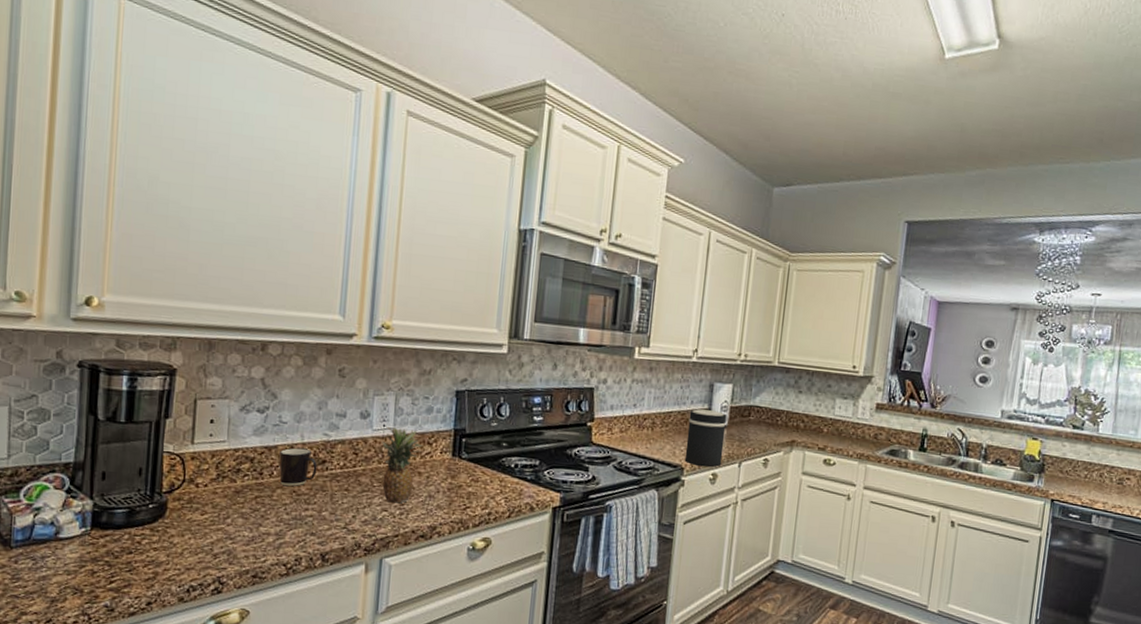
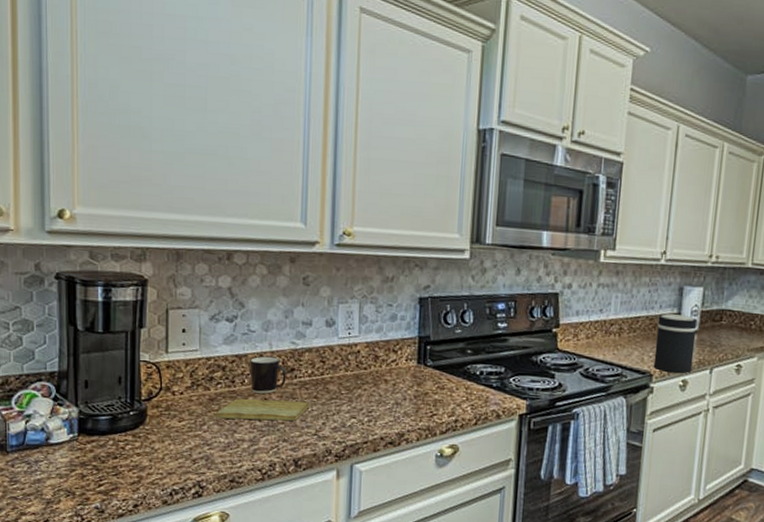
cutting board: none [241,491,341,515] -> present [216,398,310,422]
fruit: present [381,427,424,503] -> none [347,335,389,410]

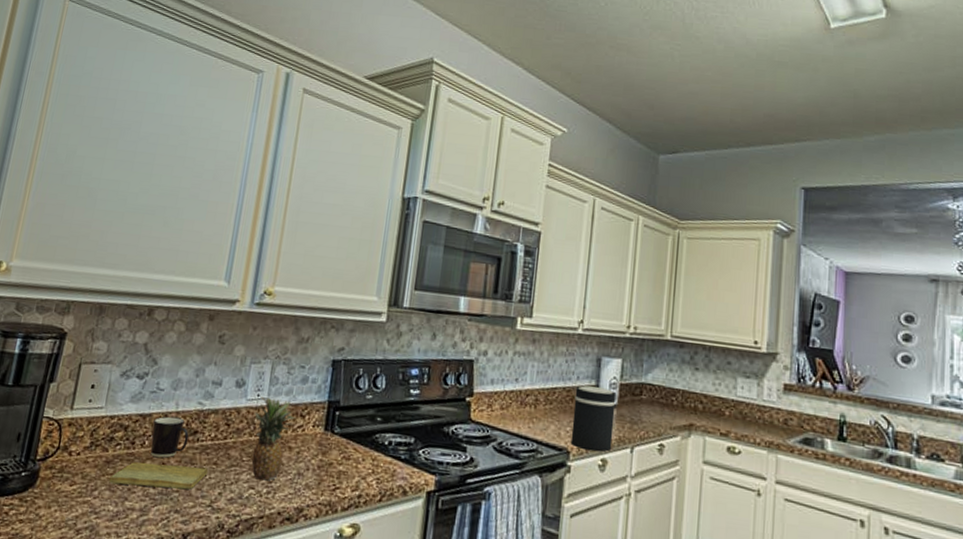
fruit: none [347,335,389,410] -> present [251,397,297,480]

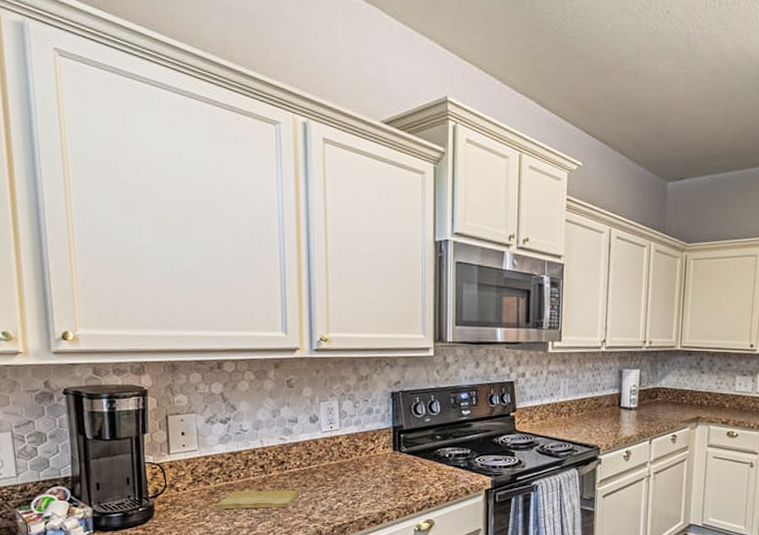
mug: present [150,416,189,458] -> none [244,452,277,486]
fruit: present [251,397,297,480] -> none [330,429,368,494]
cylinder: present [570,385,617,452] -> none [600,394,636,446]

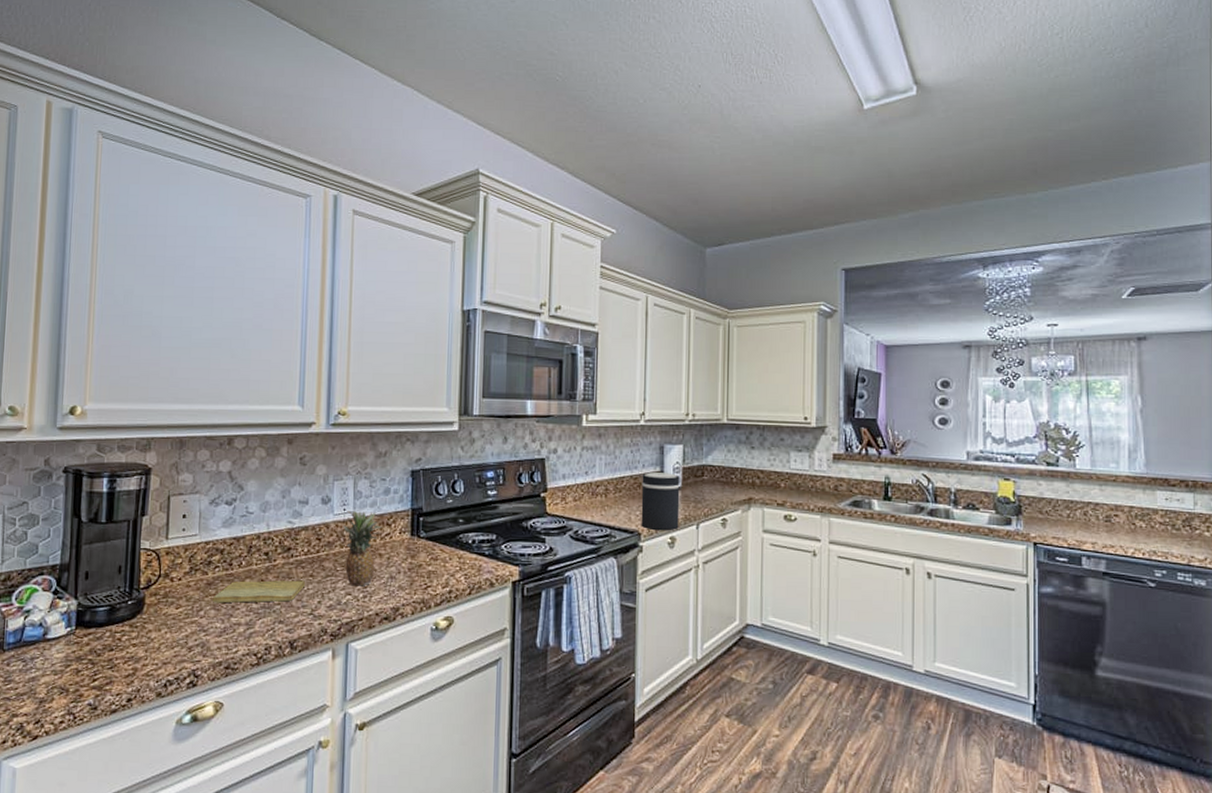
fruit: none [330,429,368,494] -> present [342,511,383,586]
cylinder: none [600,394,636,446] -> present [641,472,680,531]

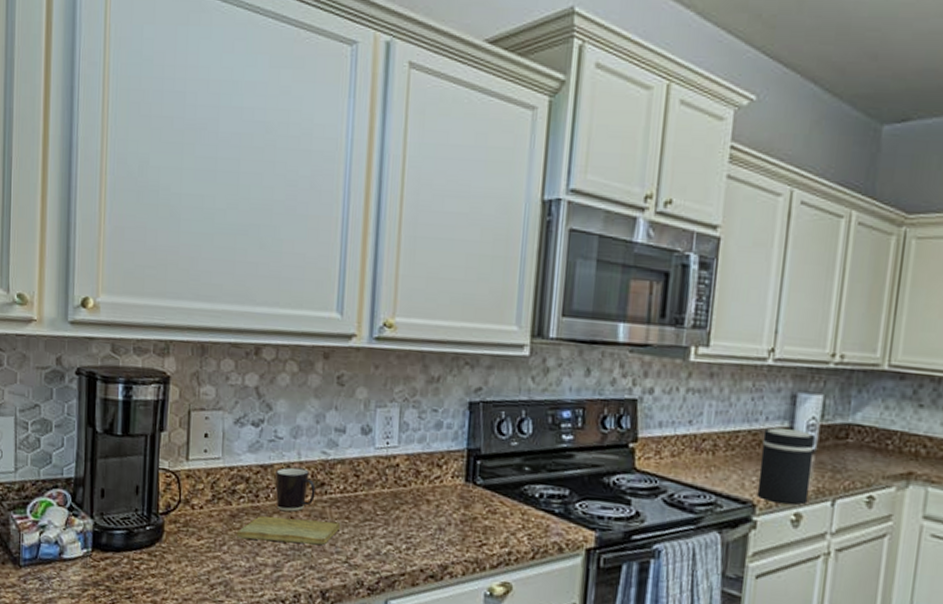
mug: none [247,537,283,576] -> present [275,467,316,512]
fruit: present [342,511,383,586] -> none [384,445,433,536]

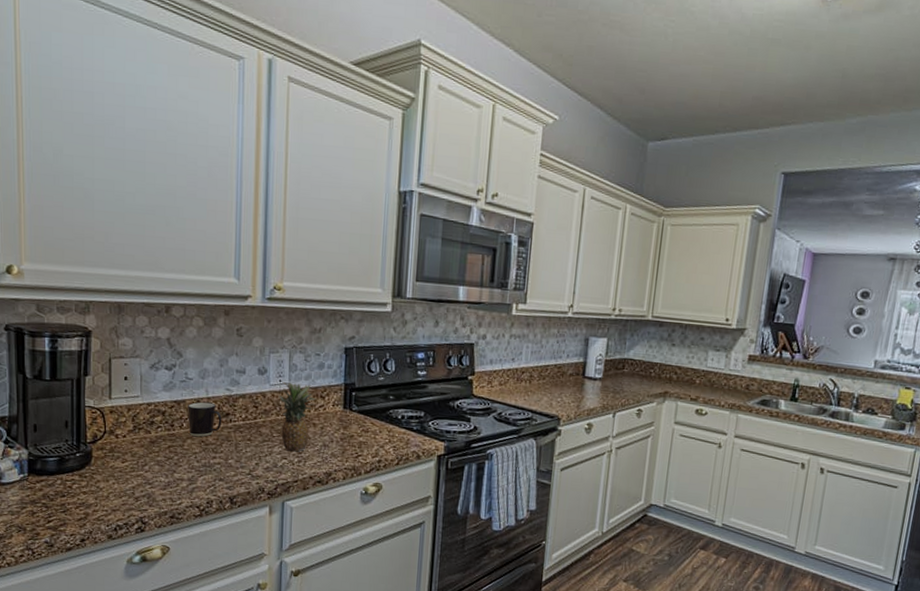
cutting board: present [237,516,341,545] -> none [157,441,244,462]
fruit: none [384,445,433,536] -> present [278,382,317,452]
cylinder: present [757,427,816,505] -> none [561,362,602,418]

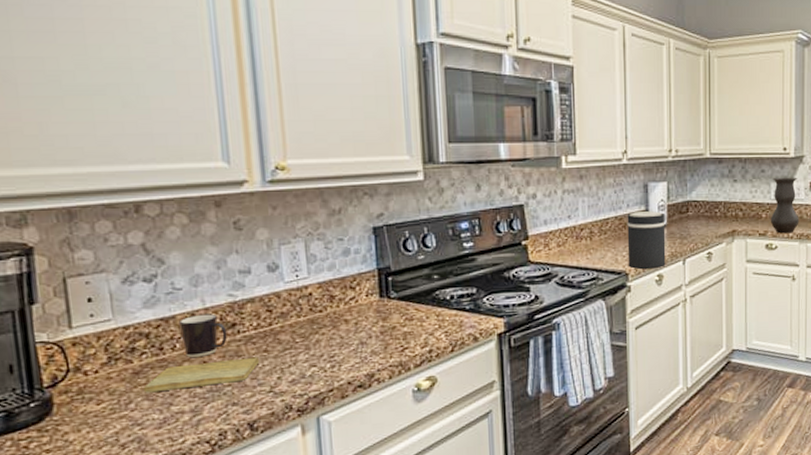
cutting board: none [157,441,244,462] -> present [144,357,260,393]
fruit: present [278,382,317,452] -> none [296,275,346,357]
cylinder: none [561,362,602,418] -> present [627,211,666,270]
vase: none [703,346,736,402] -> present [770,177,799,234]

